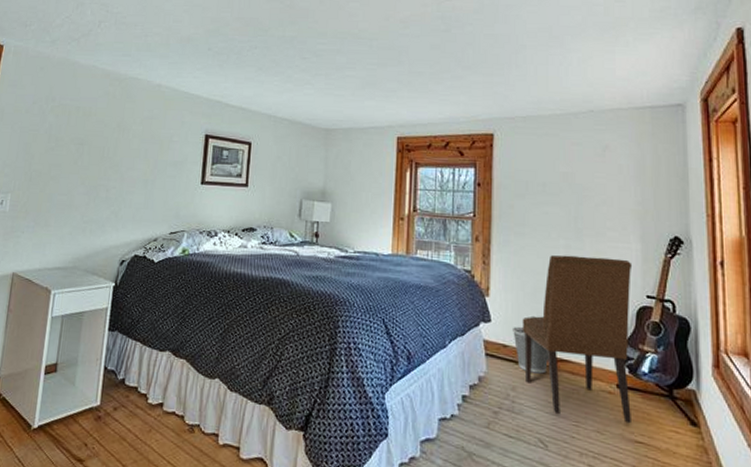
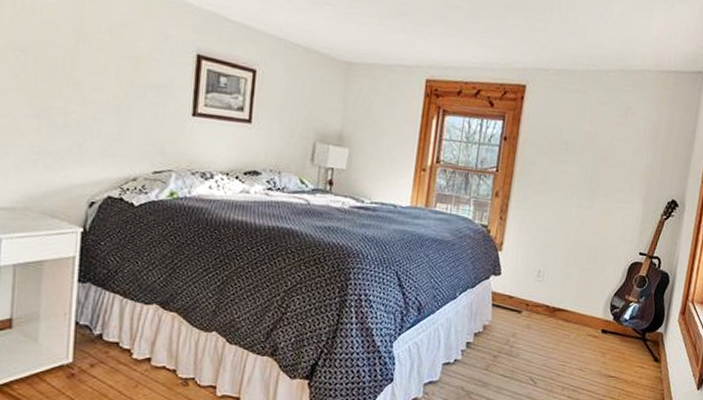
wastebasket: present [513,326,548,374] -> none [519,279,549,322]
chair: present [522,255,633,424] -> none [525,213,633,362]

